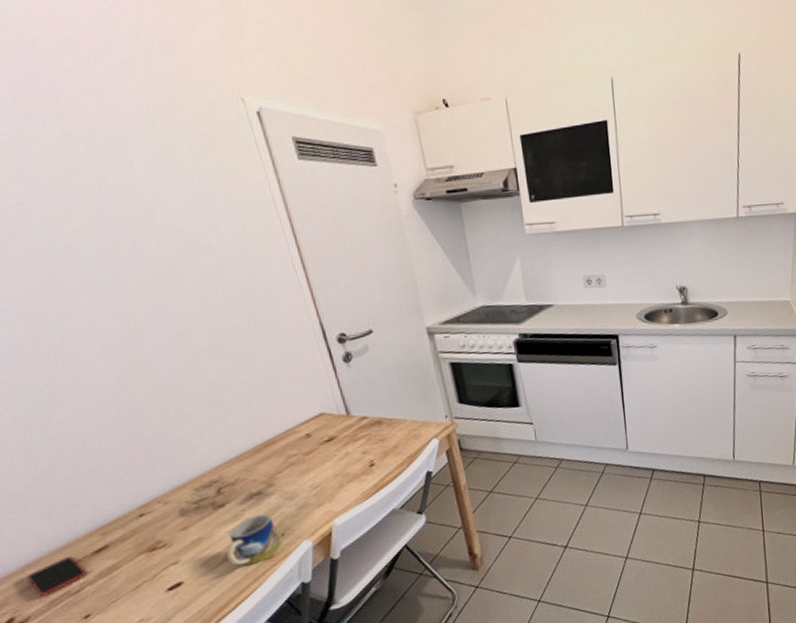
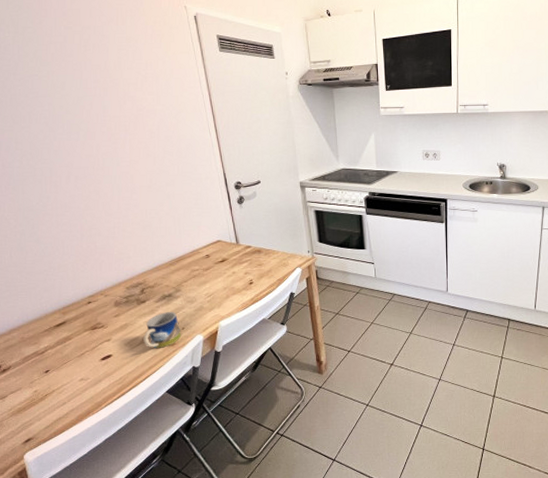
smartphone: present [27,557,87,596] -> none [12,327,50,353]

